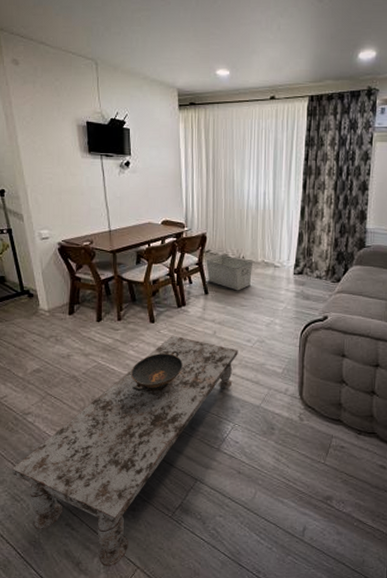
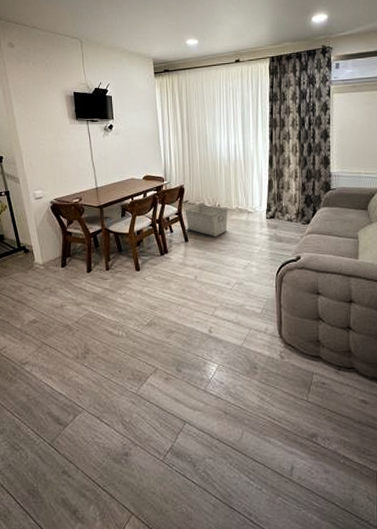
coffee table: present [11,335,238,567] -> none [11,281,219,515]
decorative bowl: present [130,350,183,391] -> none [119,296,167,336]

